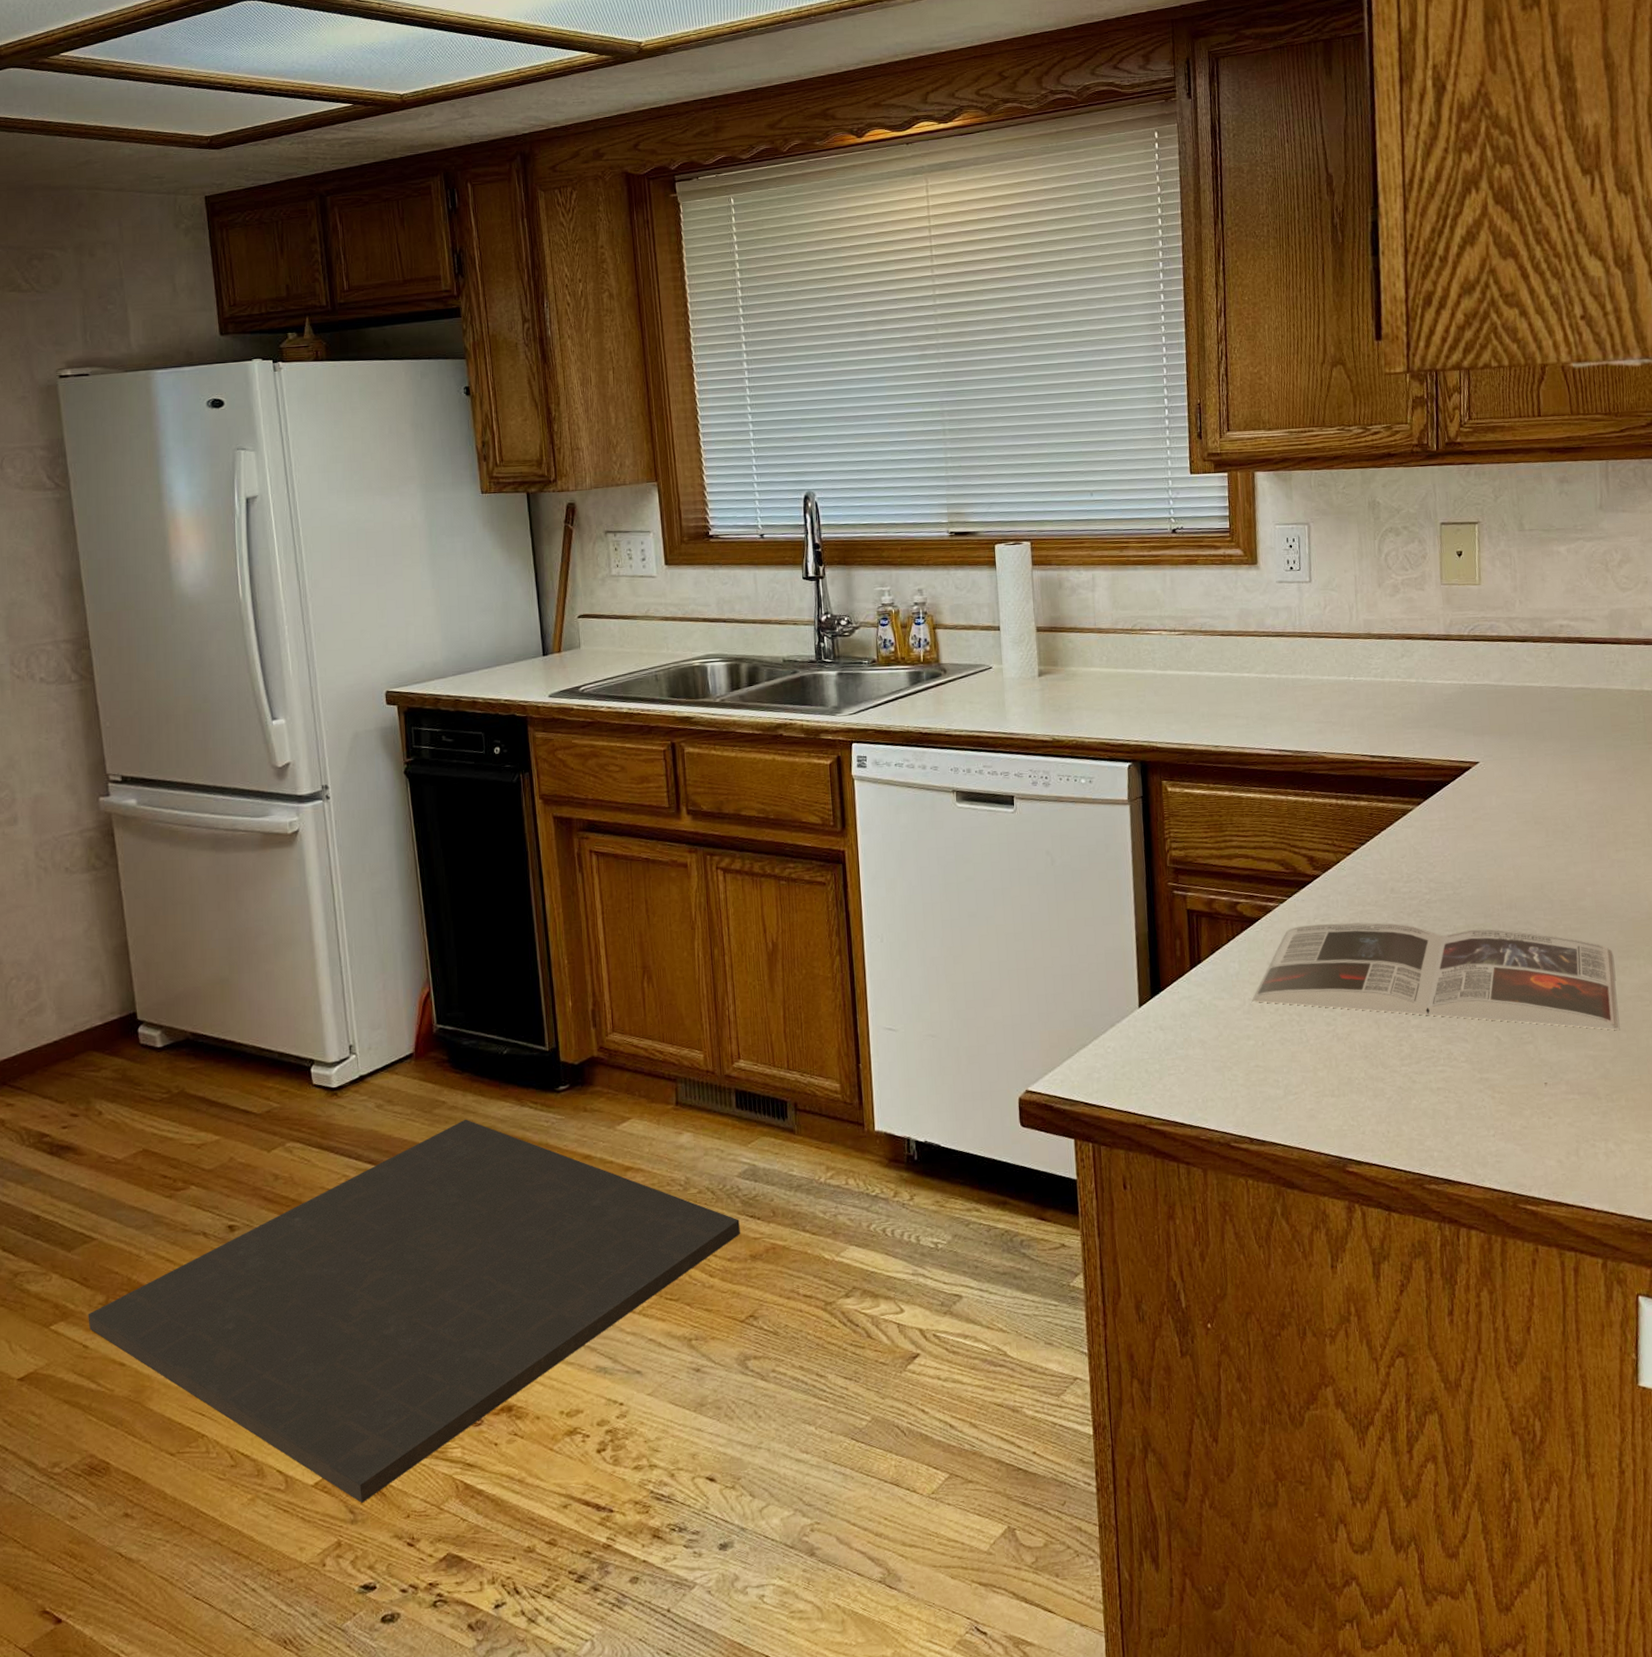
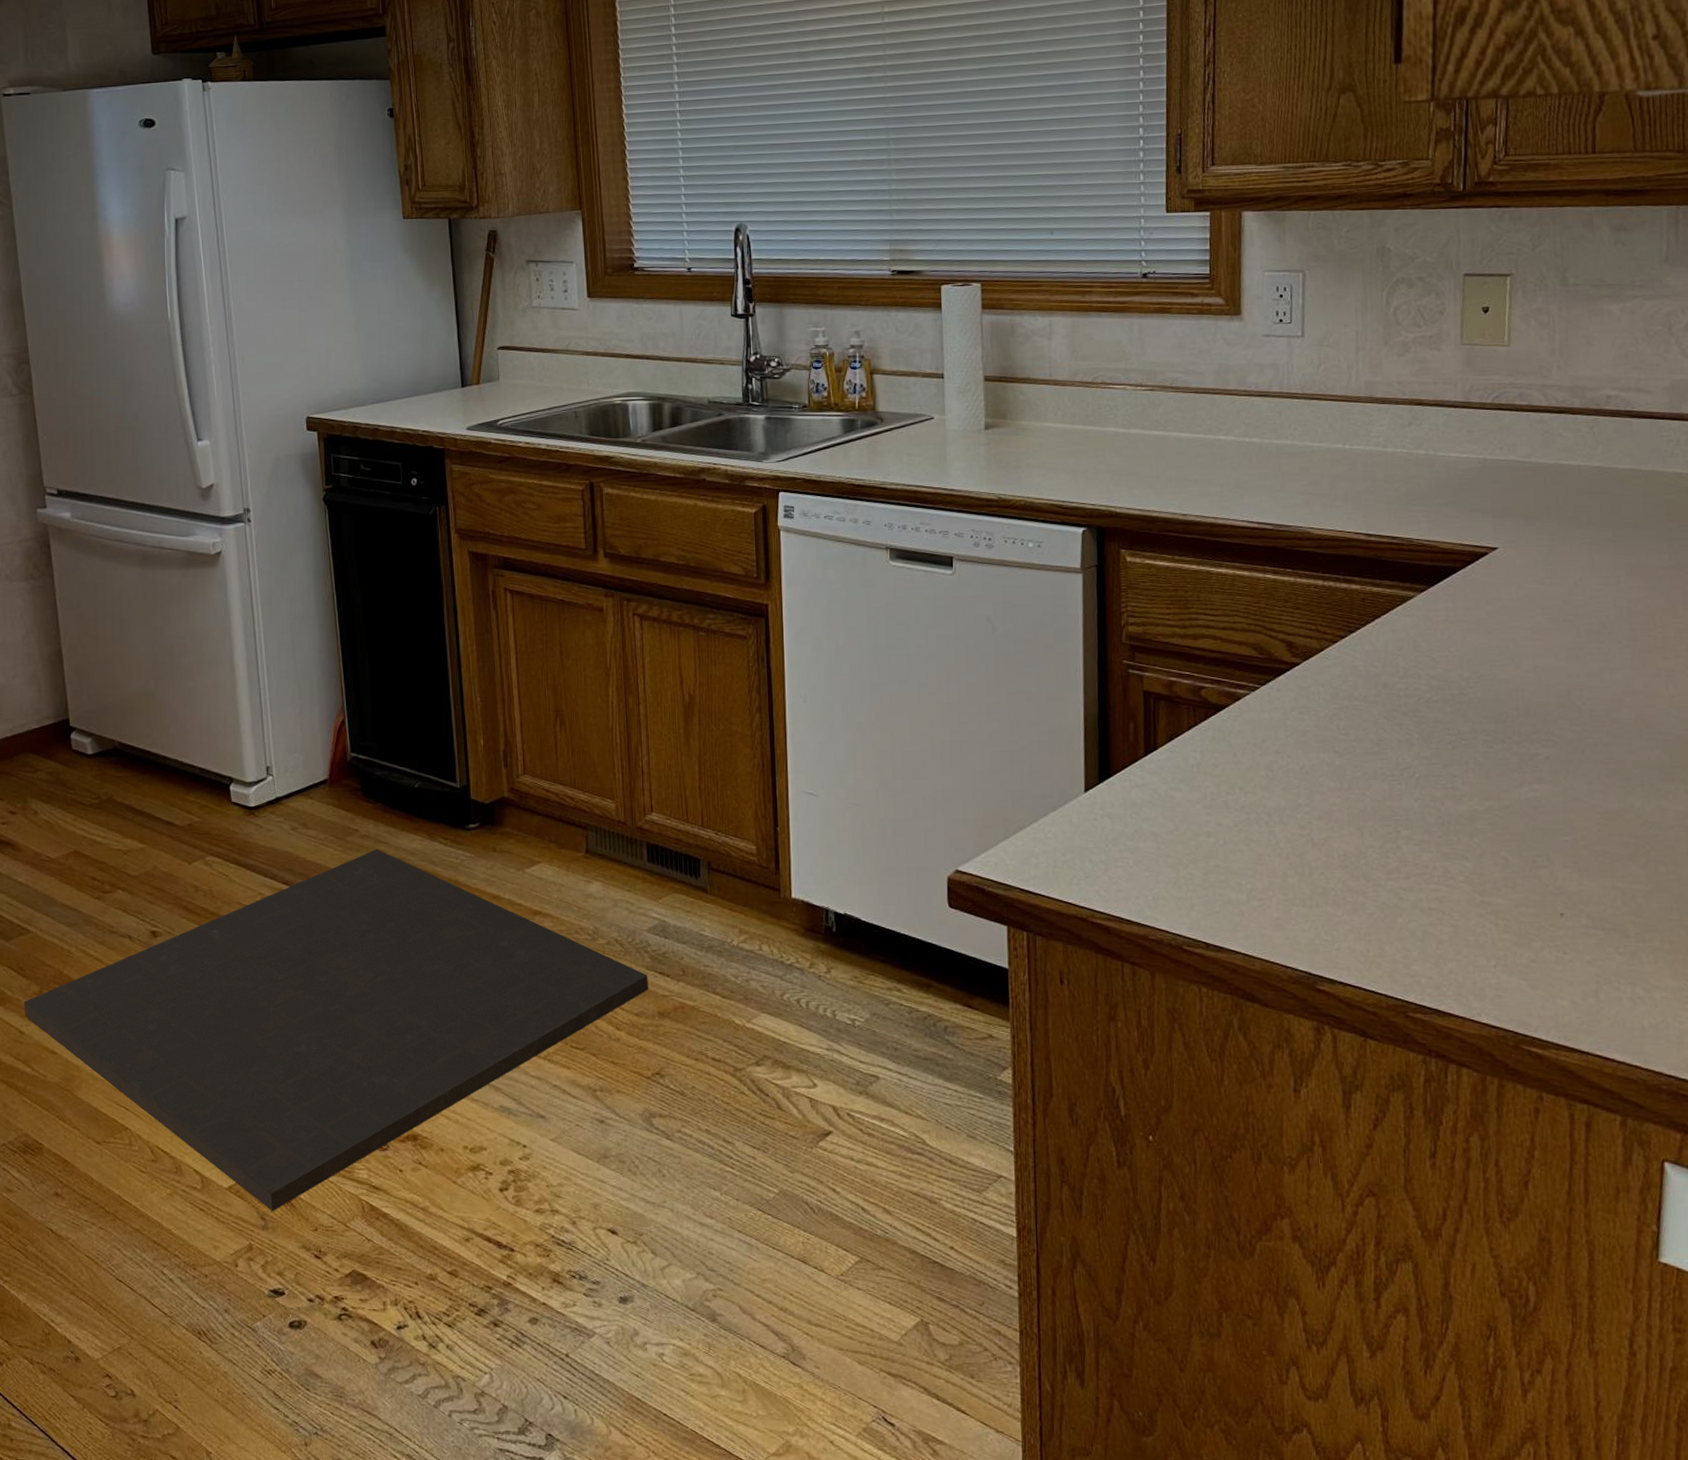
magazine: present [1252,922,1620,1031] -> none [1214,717,1658,863]

